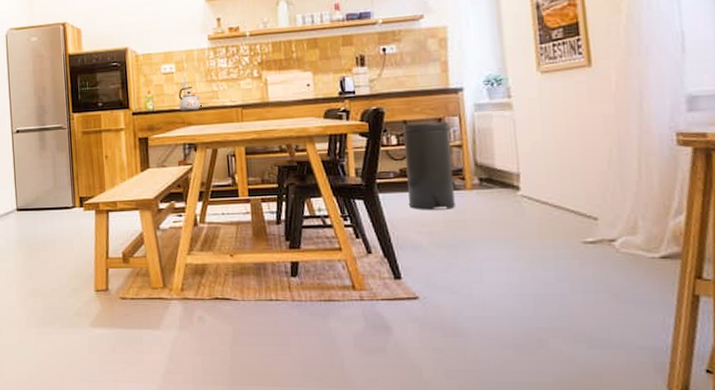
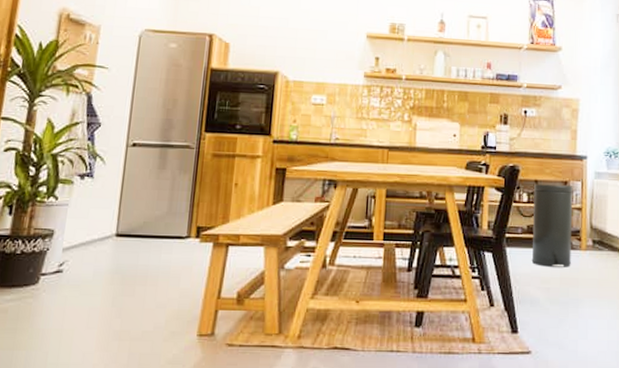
kettle: present [178,87,201,112] -> none [324,121,348,148]

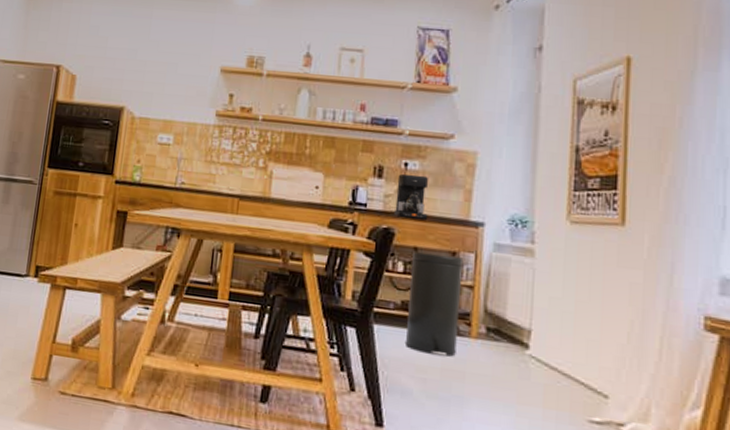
coffee maker: none [517,120,545,157] -> present [393,174,428,220]

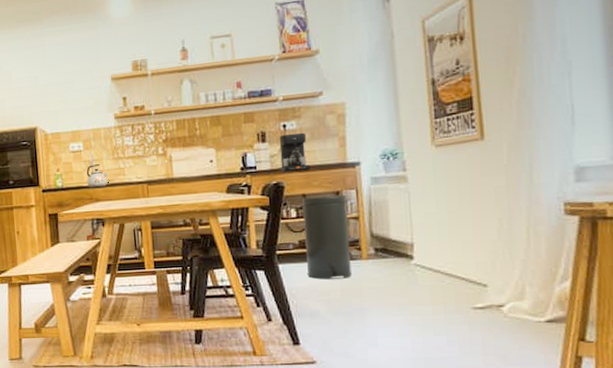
kettle: none [169,163,195,193] -> present [86,164,108,189]

